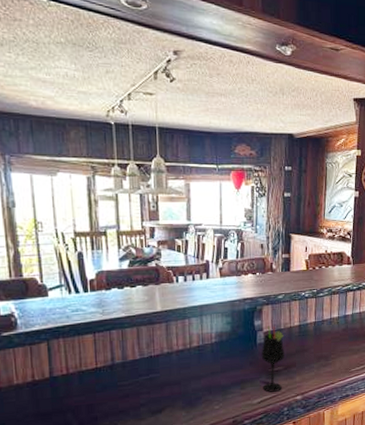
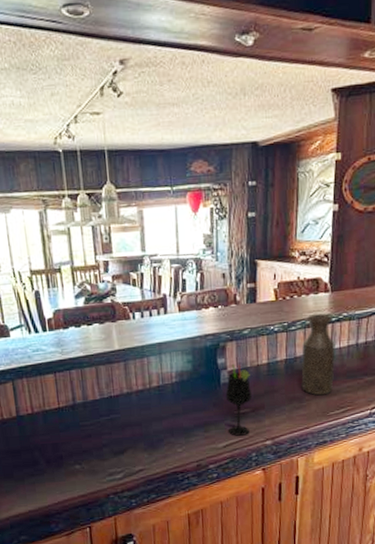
bottle: none [328,283,356,354] -> present [301,313,336,396]

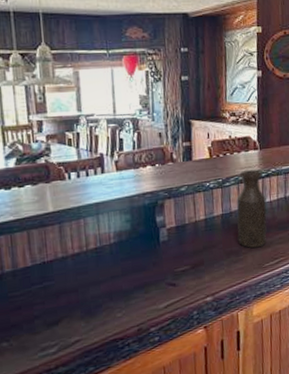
wine glass: present [225,364,252,436] -> none [165,221,191,295]

